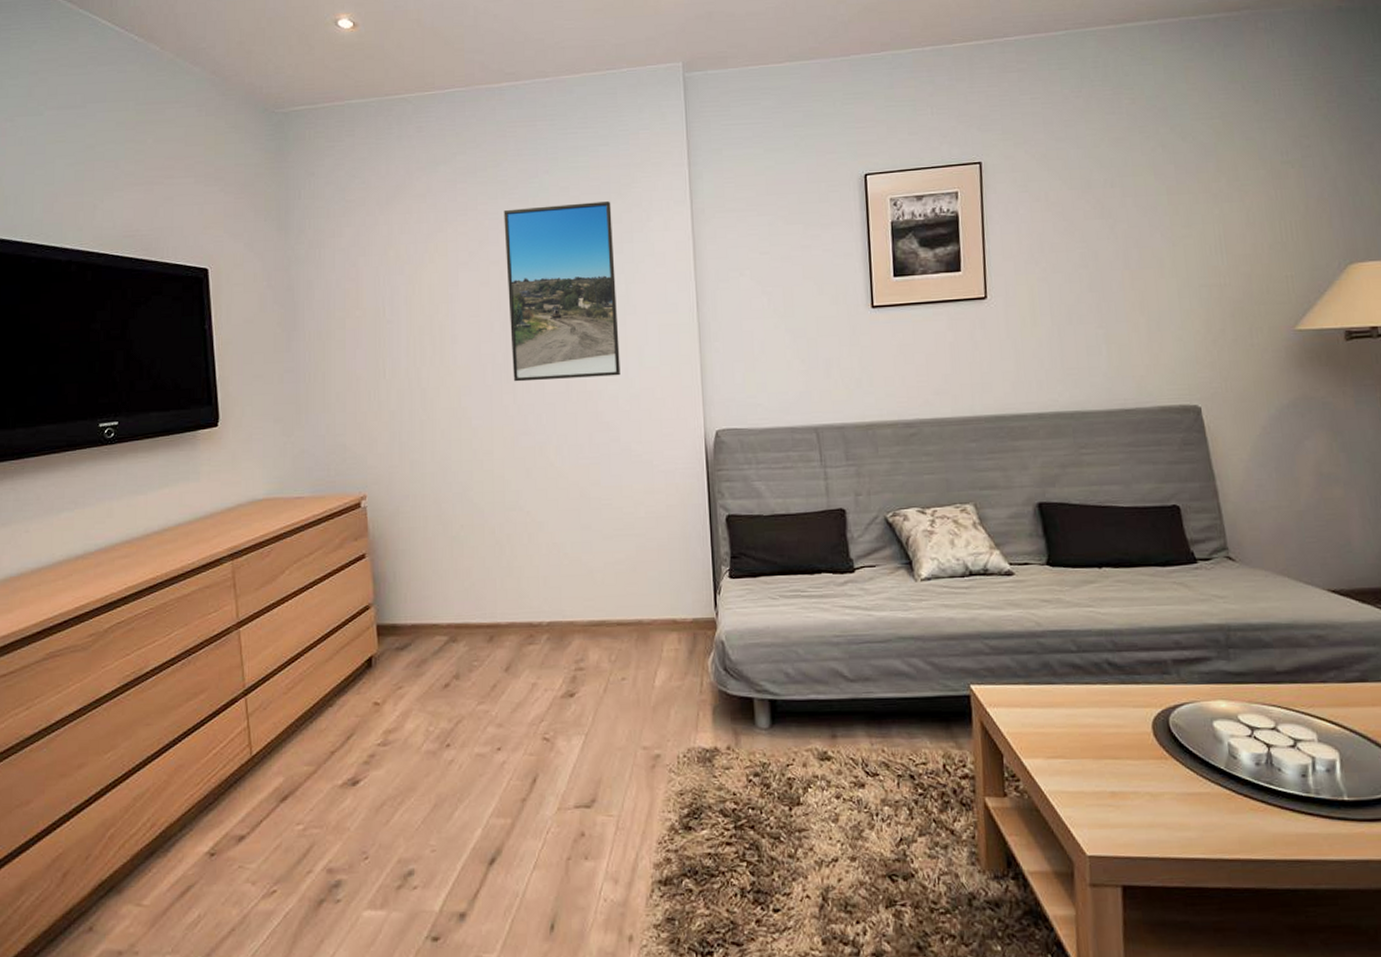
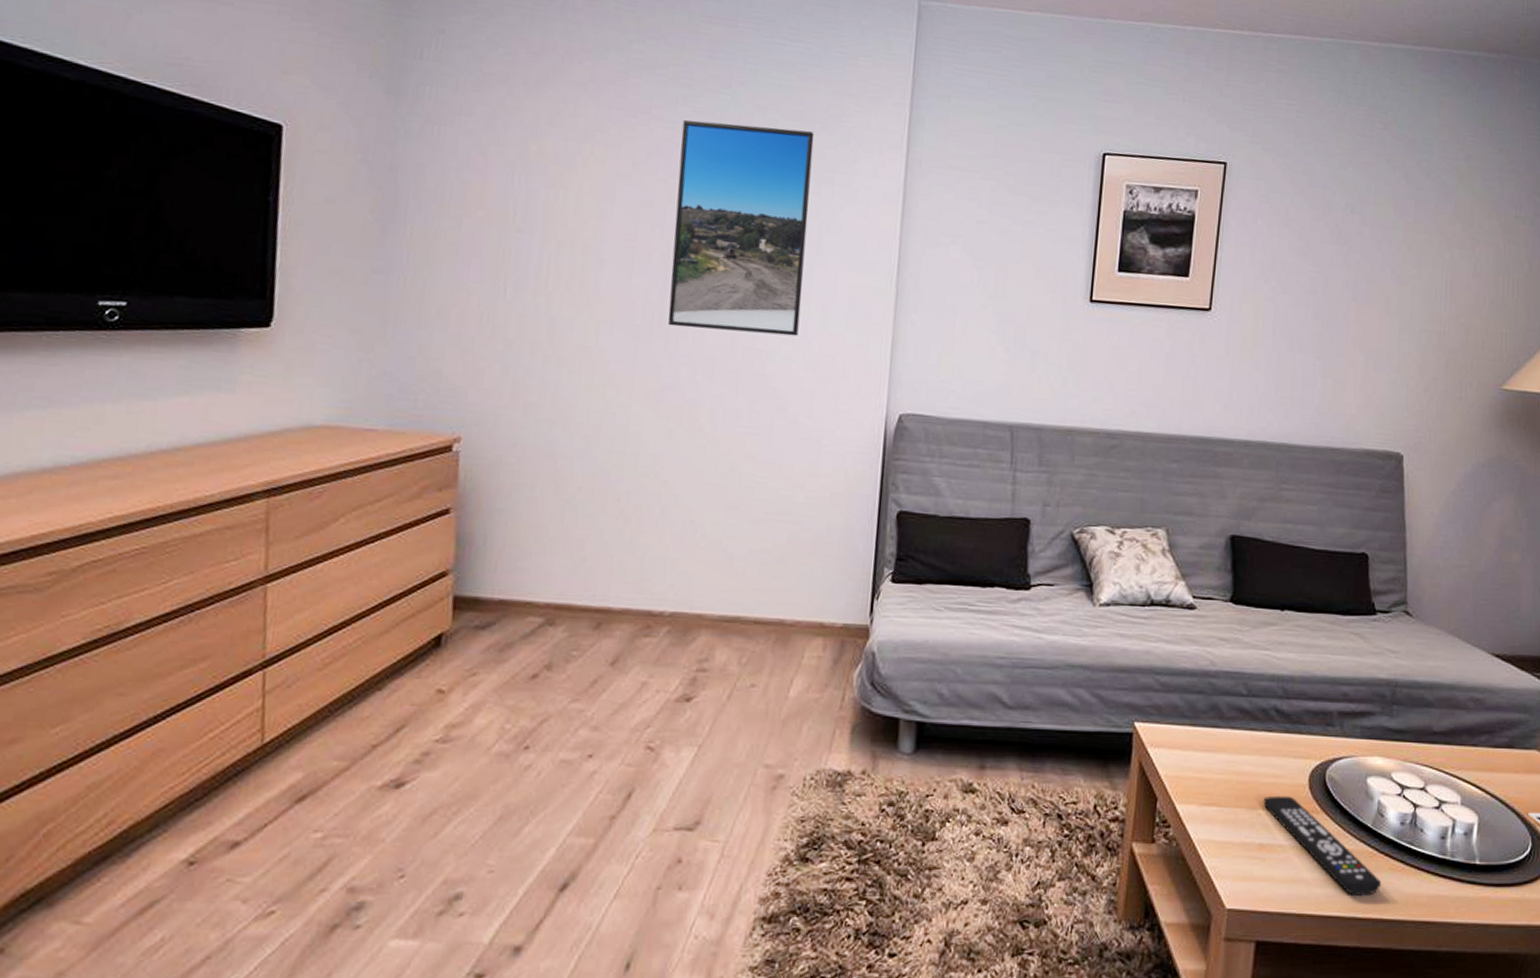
remote control: none [1108,744,1245,837] -> present [1263,795,1382,896]

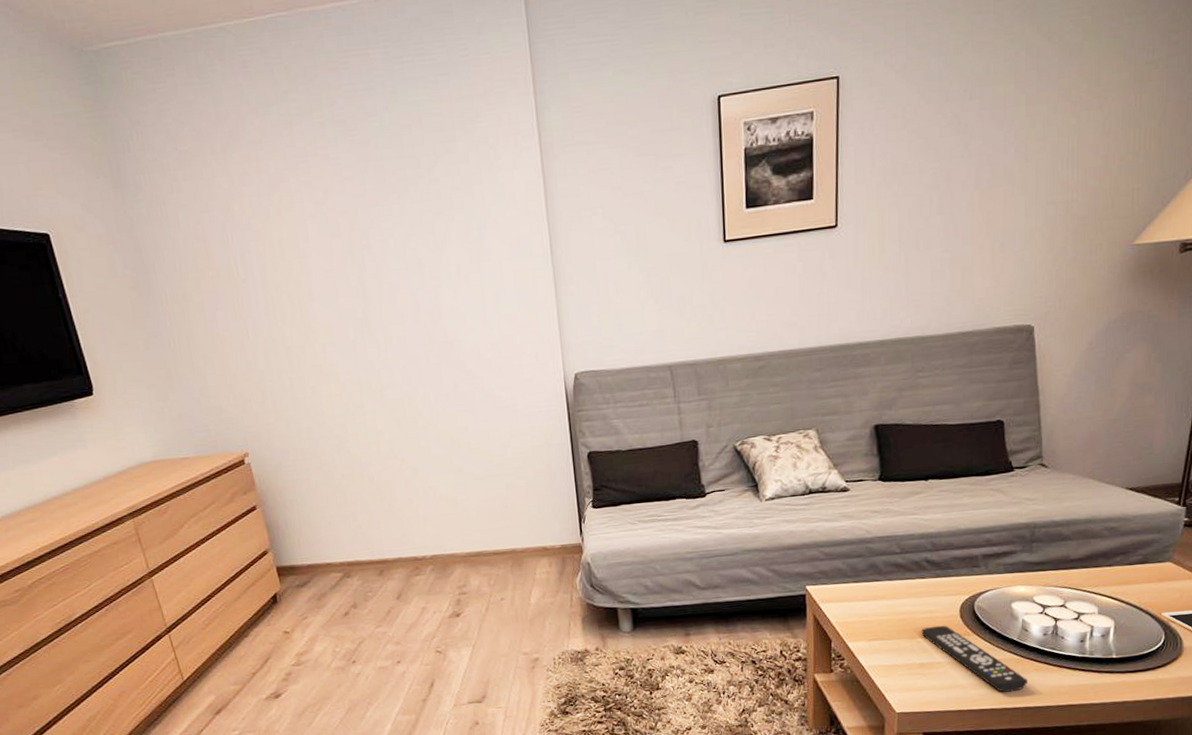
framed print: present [668,120,815,337] -> none [345,139,480,336]

